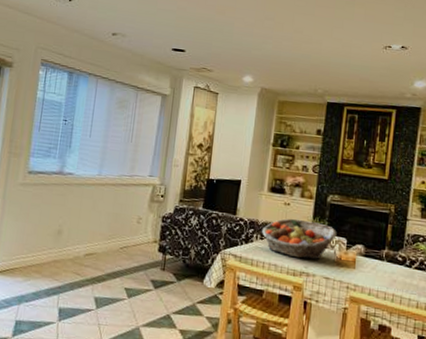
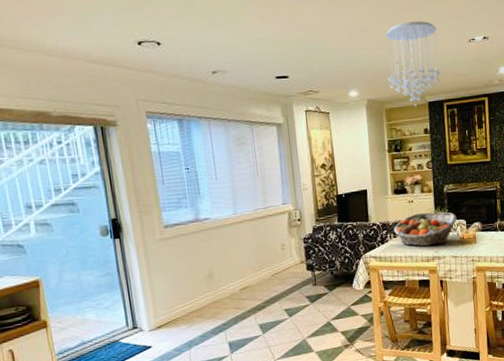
chandelier: none [287,18,351,105] -> present [385,21,440,107]

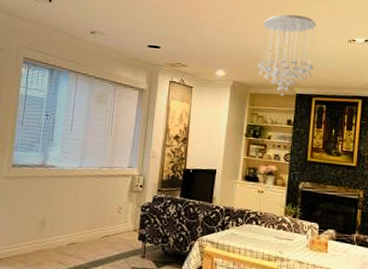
fruit basket: present [394,211,457,246] -> none [237,205,309,245]

